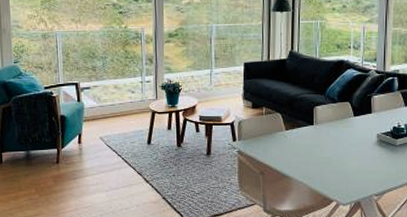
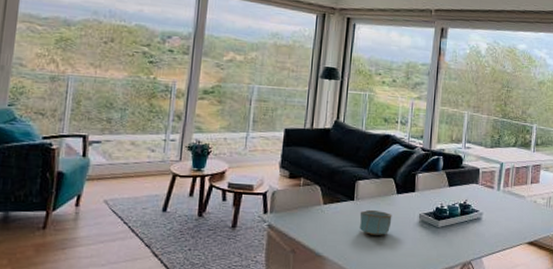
bowl: none [320,132,351,156] -> present [360,209,392,235]

